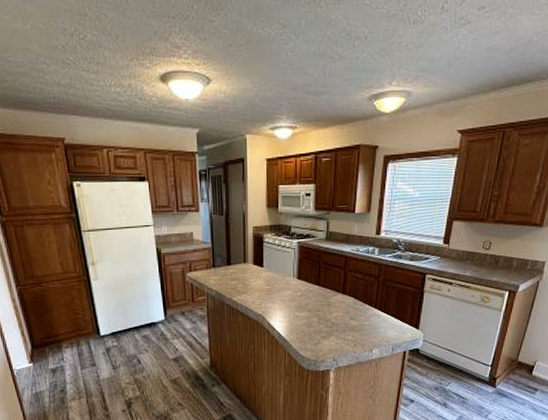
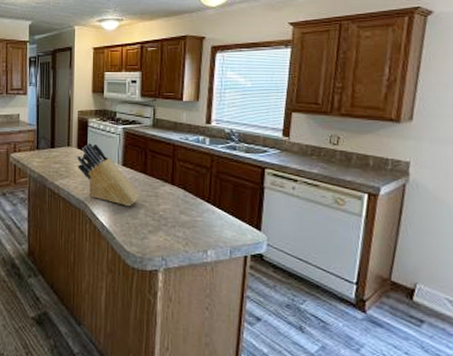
knife block: none [254,257,315,316] -> present [77,142,141,206]

